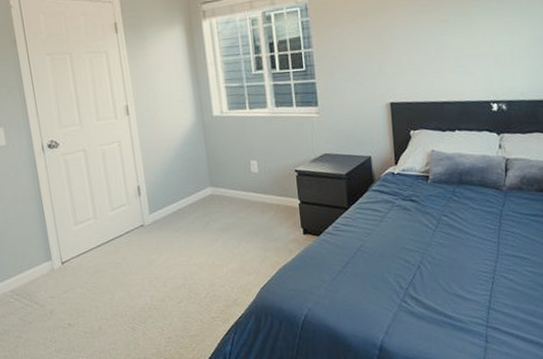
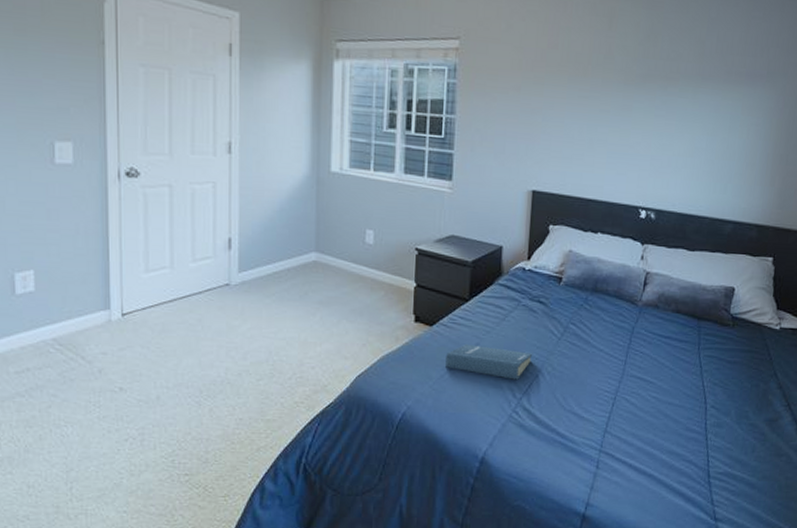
hardback book: none [335,246,413,274] -> present [445,344,533,381]

